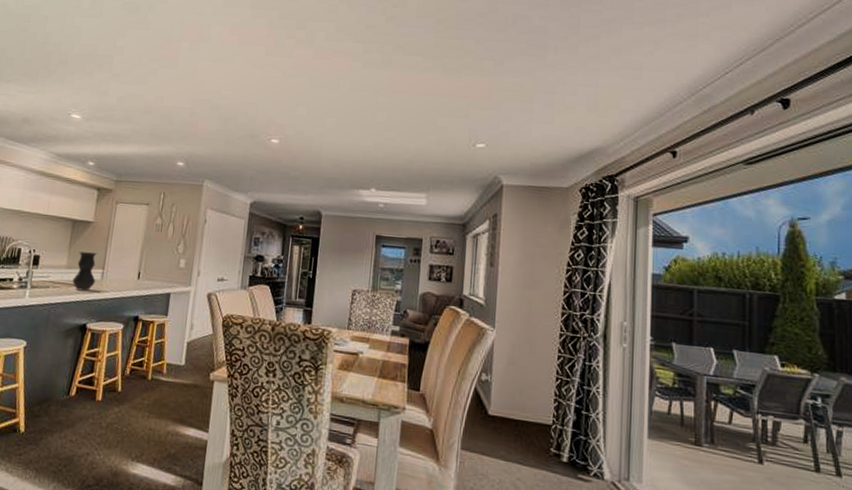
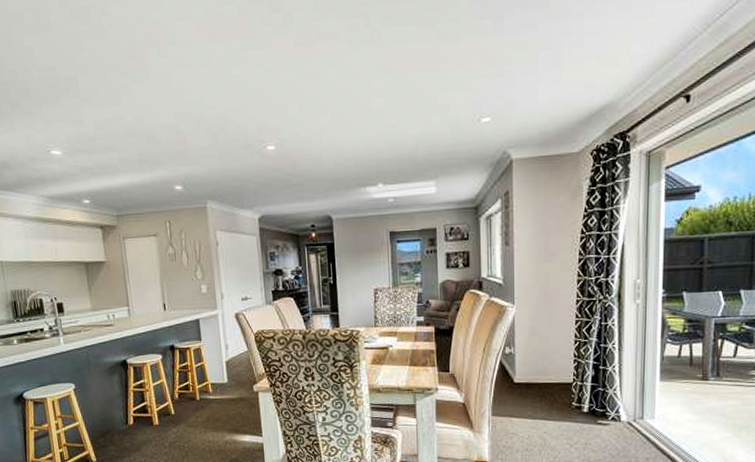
vase: present [72,251,98,291] -> none [99,291,124,330]

